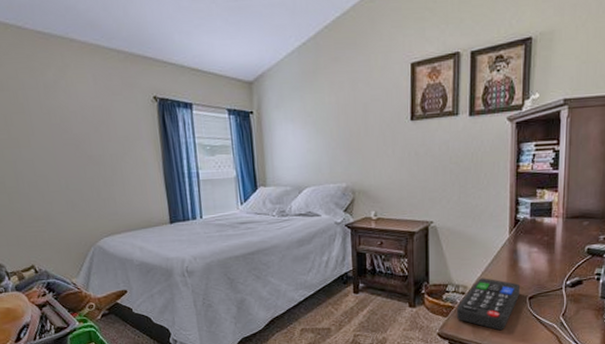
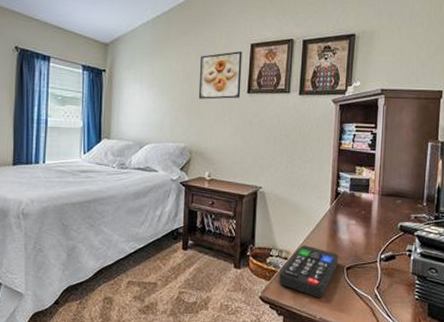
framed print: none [354,73,403,133] -> present [198,51,243,100]

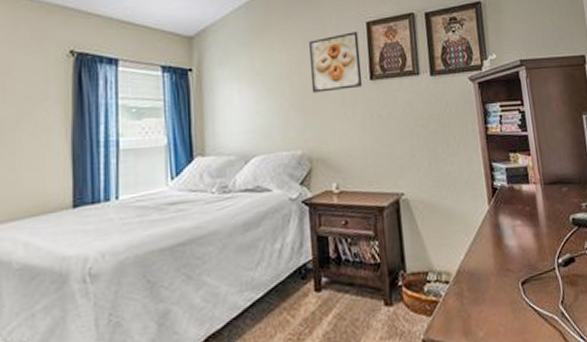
remote control: present [278,245,339,299] -> none [441,260,511,330]

